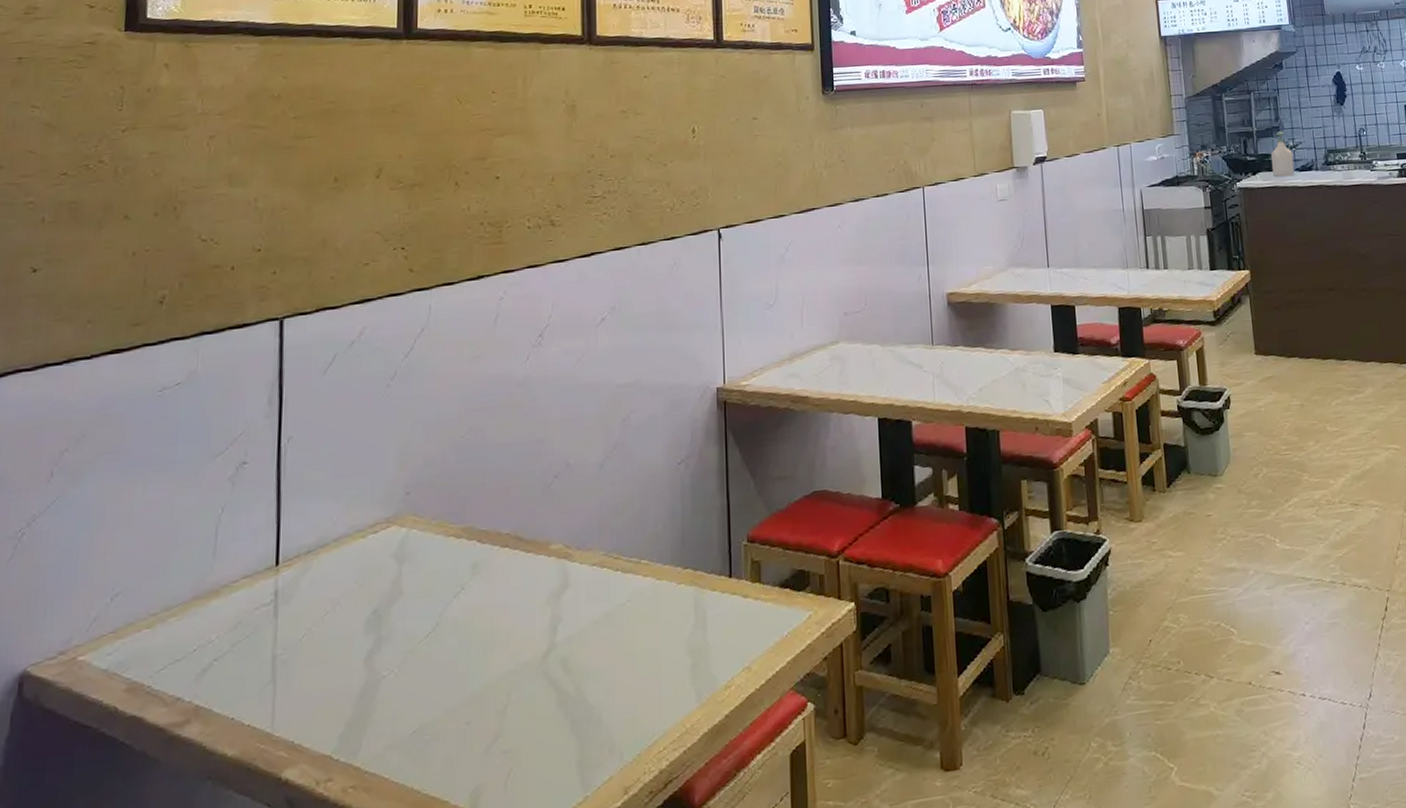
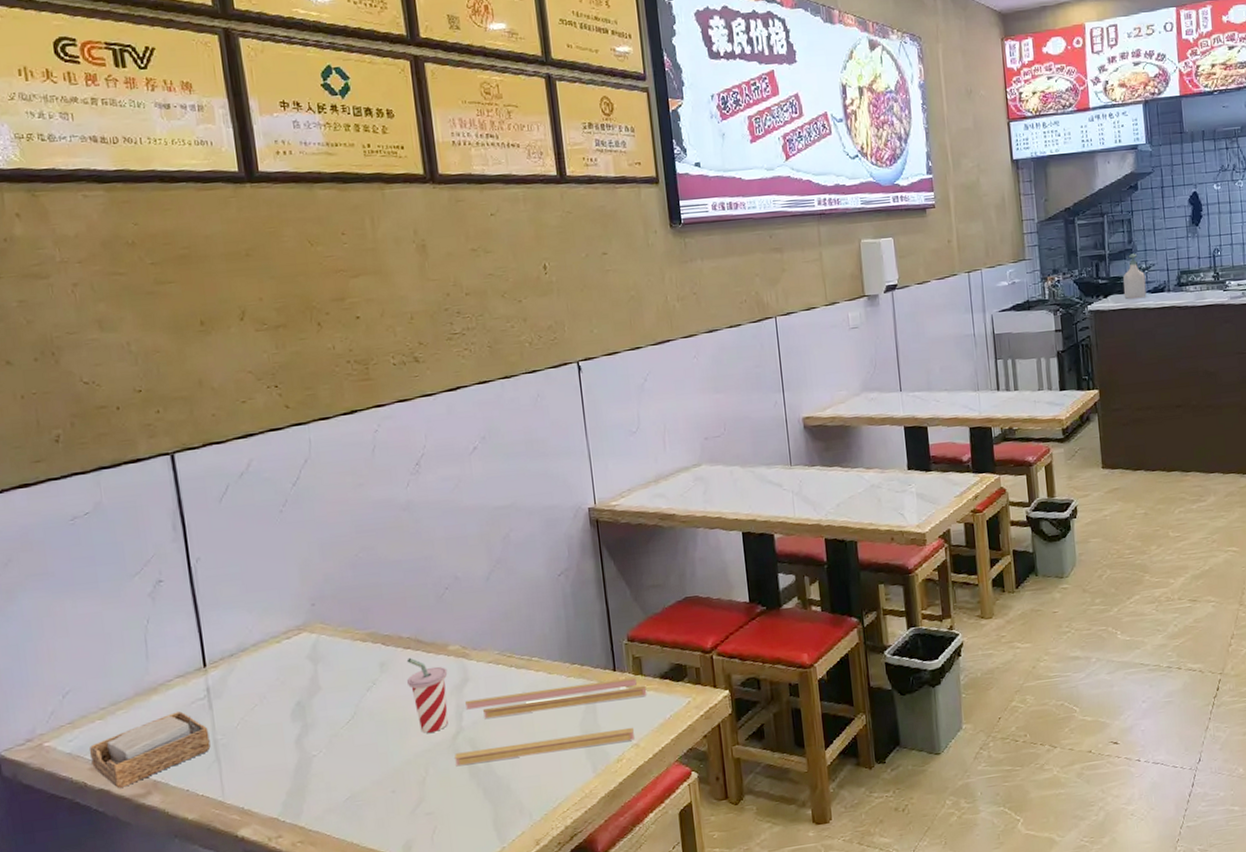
napkin holder: none [127,619,269,716] -> present [88,711,211,789]
beverage cup: none [500,557,546,650] -> present [406,657,448,733]
chopsticks: none [543,585,764,693] -> present [454,677,647,767]

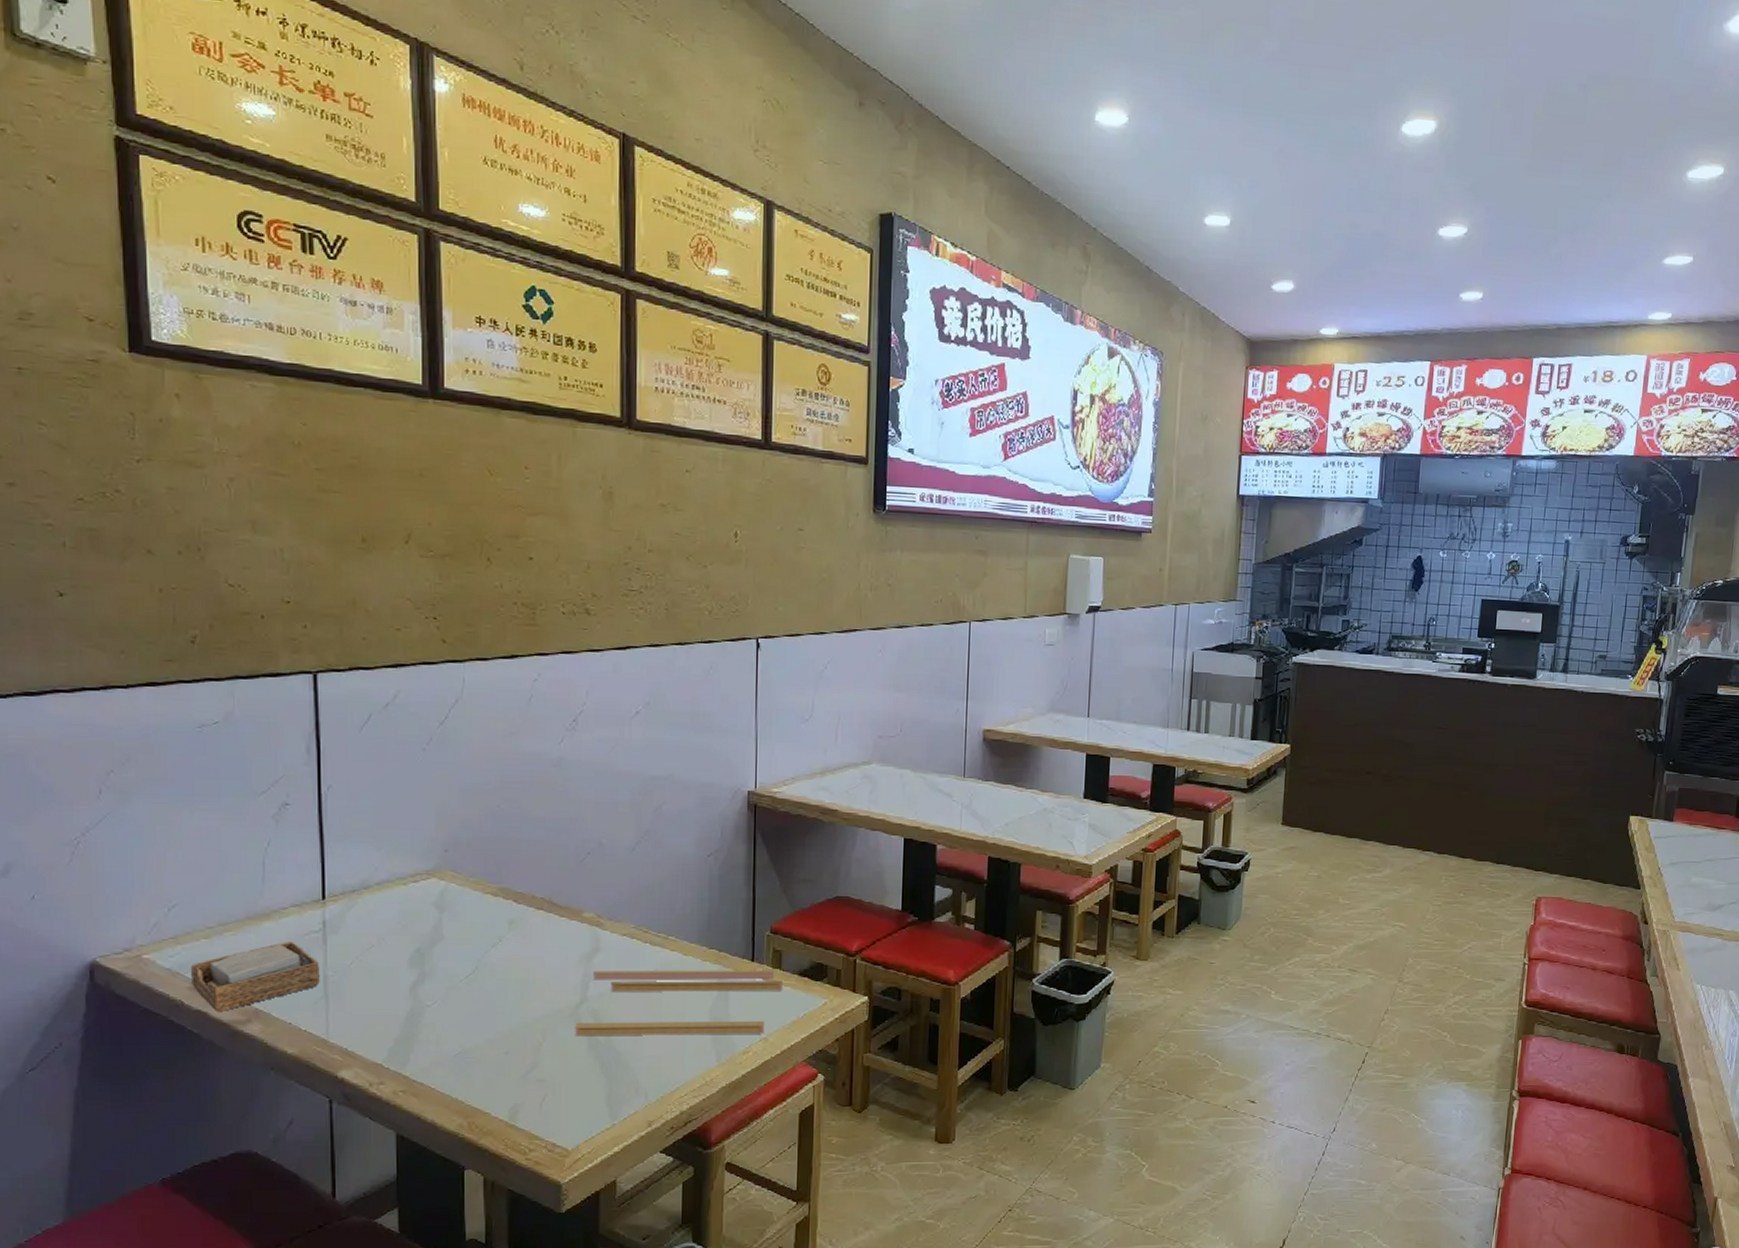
beverage cup: present [406,657,448,733] -> none [536,919,579,998]
soap bottle: present [1123,253,1147,300] -> none [1331,610,1356,658]

